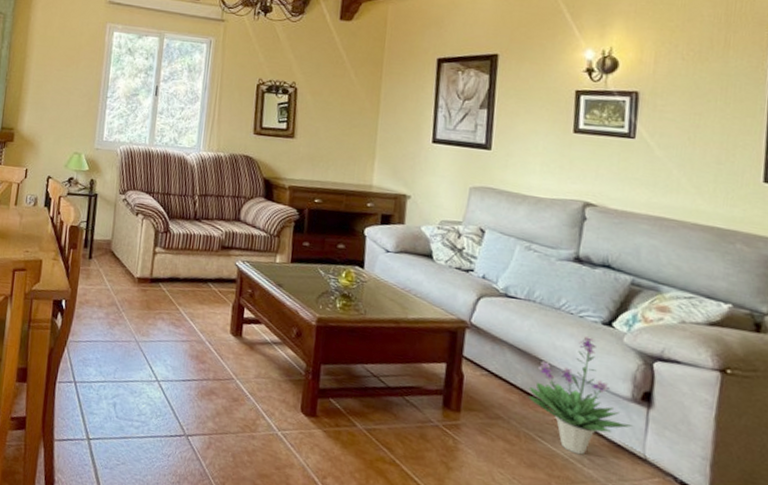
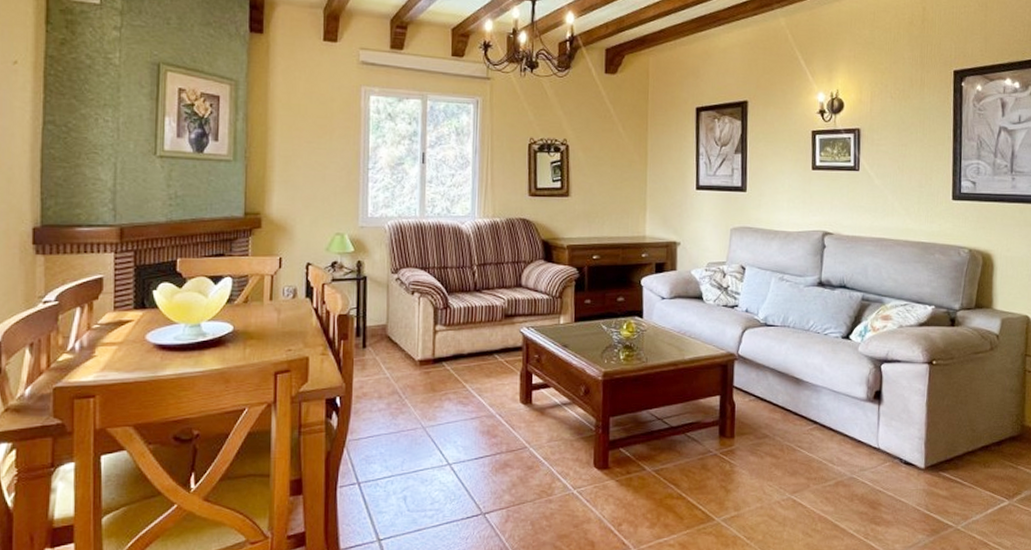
potted plant: present [529,335,632,455] -> none [788,350,868,456]

